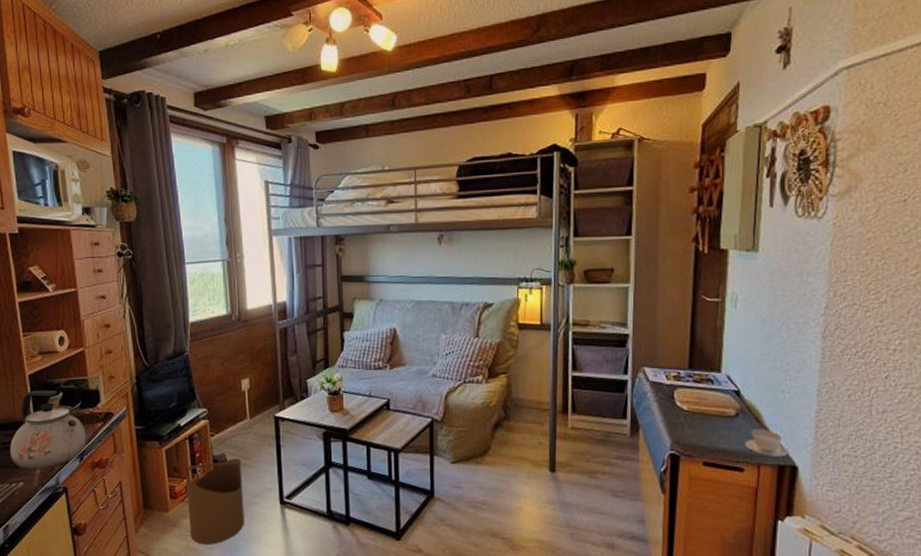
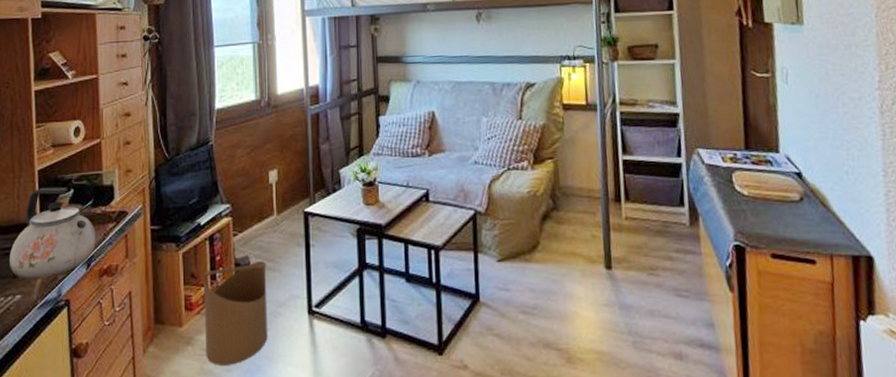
teacup: present [745,429,789,456] -> none [813,214,862,246]

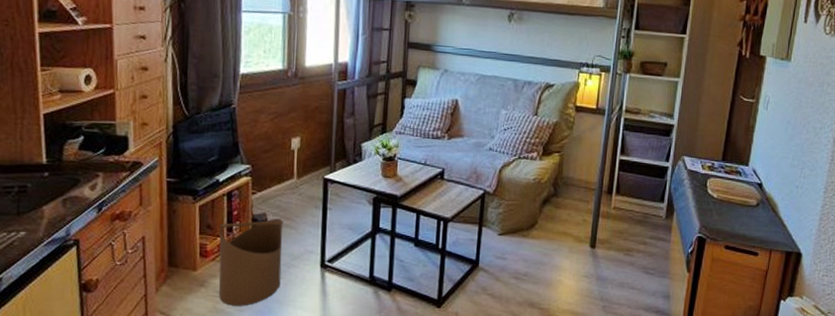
kettle: present [8,187,96,280] -> none [11,131,109,219]

